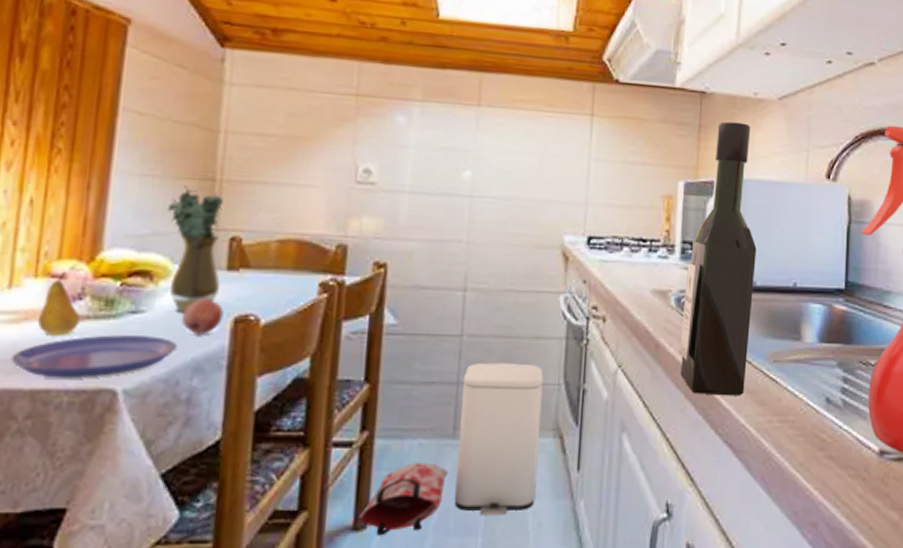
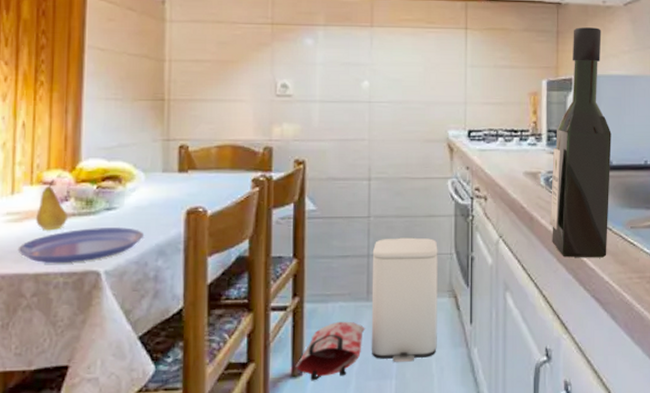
vase: present [167,185,224,312] -> none [128,105,175,207]
fruit: present [181,299,224,336] -> none [145,196,178,226]

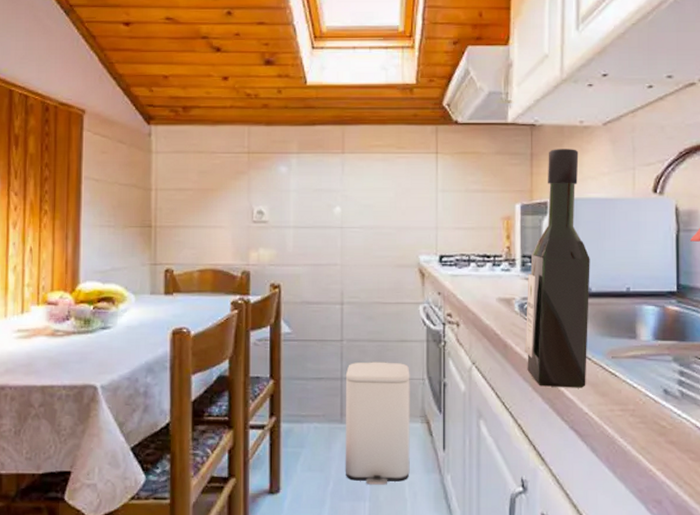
plate: present [17,226,143,264] -> none [27,344,134,378]
fruit: present [36,179,67,230] -> none [42,300,68,346]
bag: present [295,321,366,381] -> none [273,442,340,499]

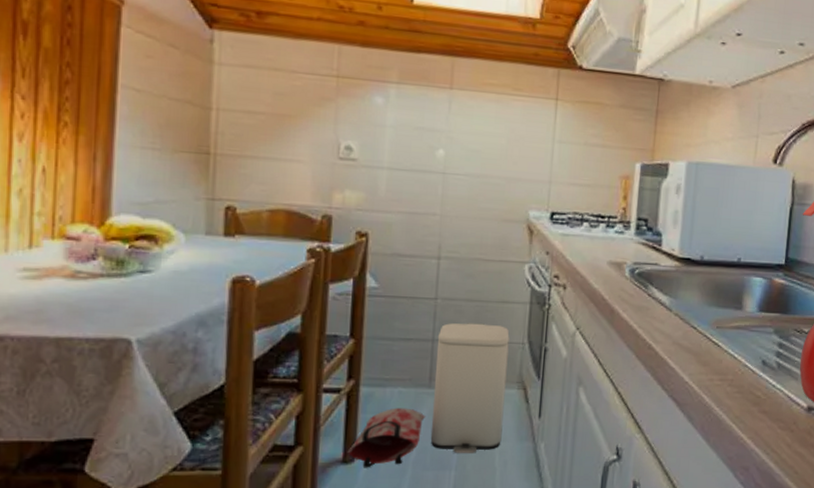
bag: none [273,442,340,499] -> present [347,407,426,468]
bottle: present [525,149,590,388] -> none [631,107,706,357]

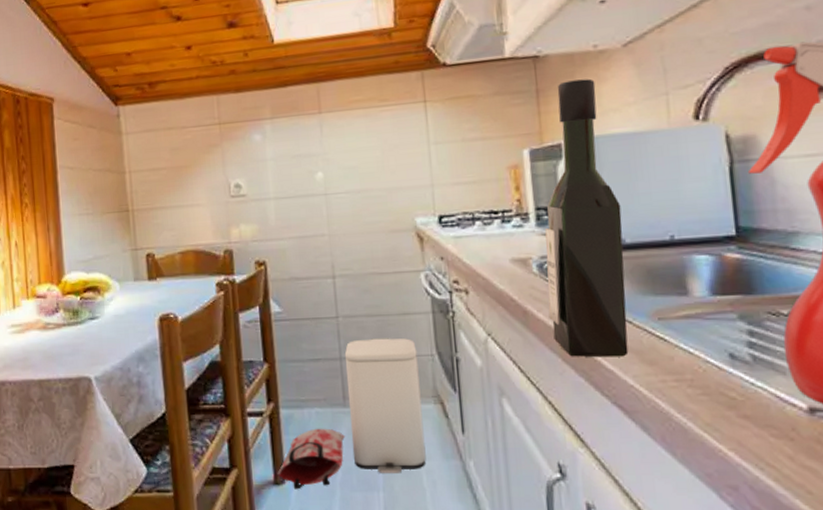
bottle: none [631,107,706,357] -> present [545,78,629,358]

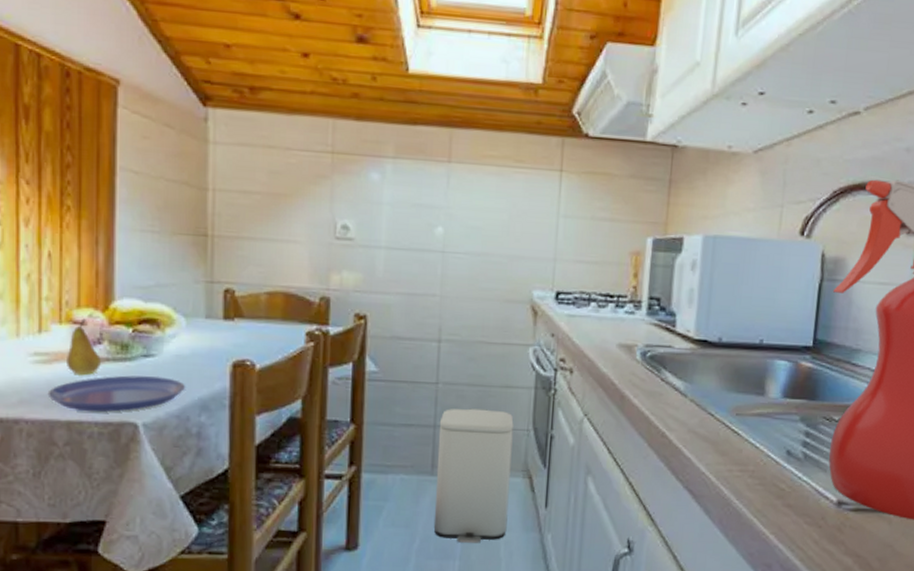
plate: none [23,334,124,371] -> present [47,375,185,412]
fruit: none [34,292,59,340] -> present [67,318,101,375]
bag: present [277,428,346,490] -> none [350,495,429,556]
bottle: present [545,78,629,358] -> none [643,176,724,446]

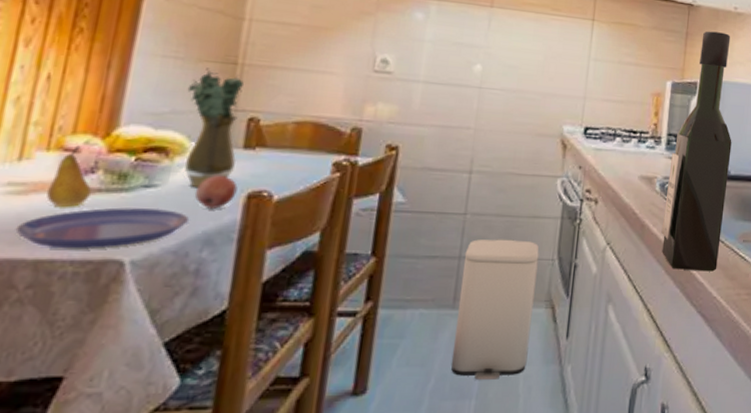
vase: none [167,240,219,357] -> present [183,68,245,187]
fruit: none [187,345,223,378] -> present [194,175,238,210]
bottle: none [643,176,724,446] -> present [661,31,732,272]

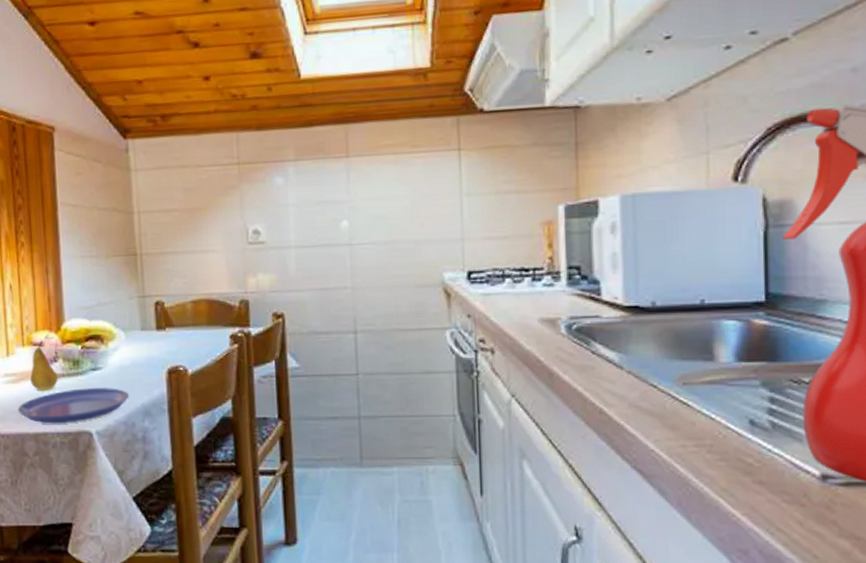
vase: present [183,68,245,187] -> none [105,262,154,367]
fruit: present [194,175,238,210] -> none [128,355,159,386]
pedal bin: present [451,239,539,380] -> none [363,397,443,535]
bottle: present [661,31,732,272] -> none [574,133,654,421]

